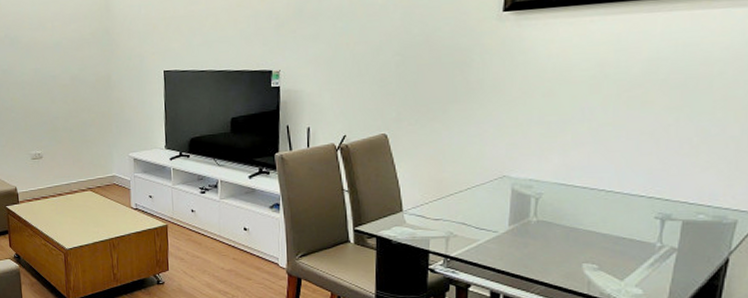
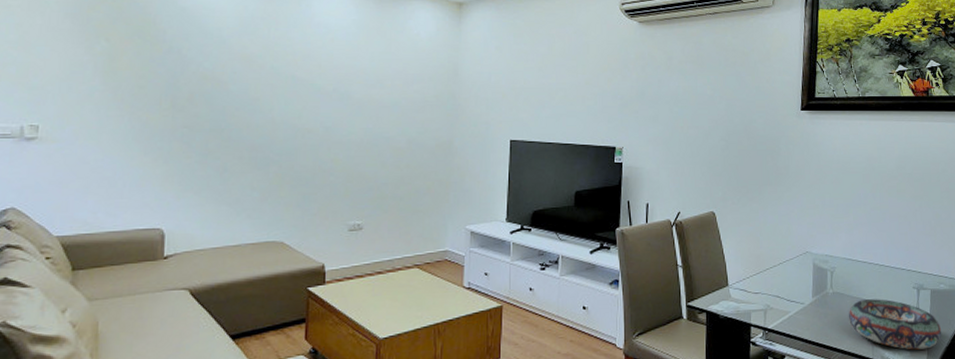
decorative bowl: none [558,229,695,288] -> present [849,299,942,350]

